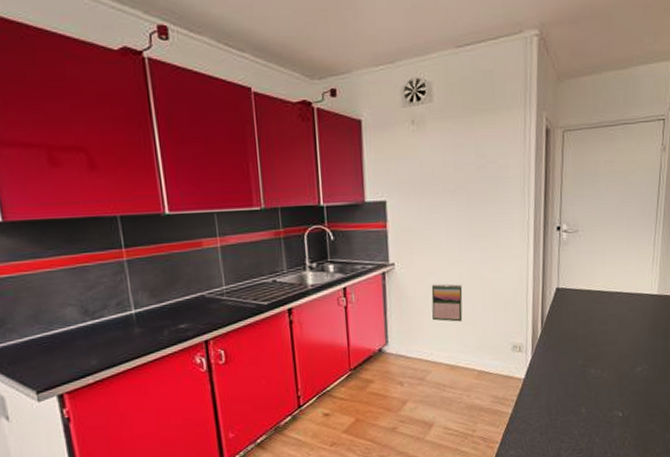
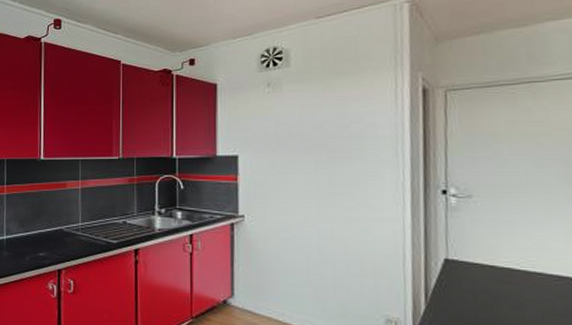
calendar: present [431,283,463,322] -> none [284,240,322,283]

